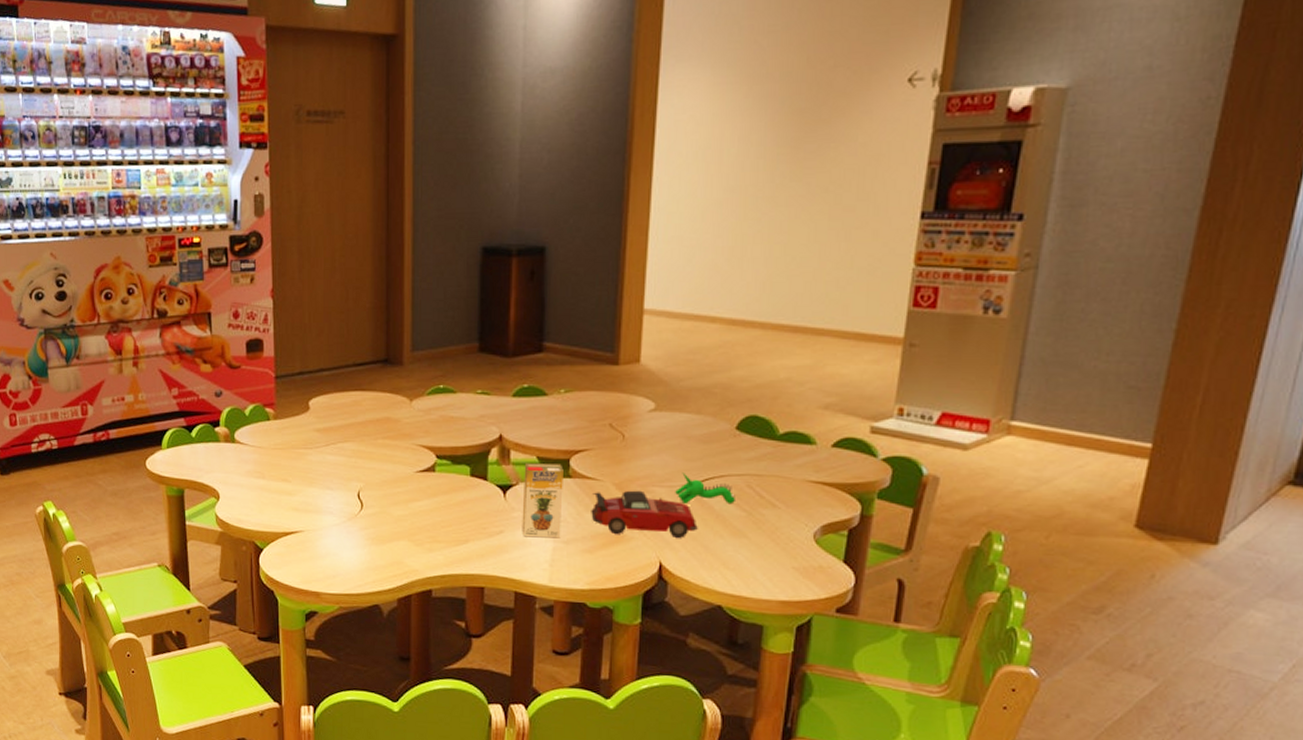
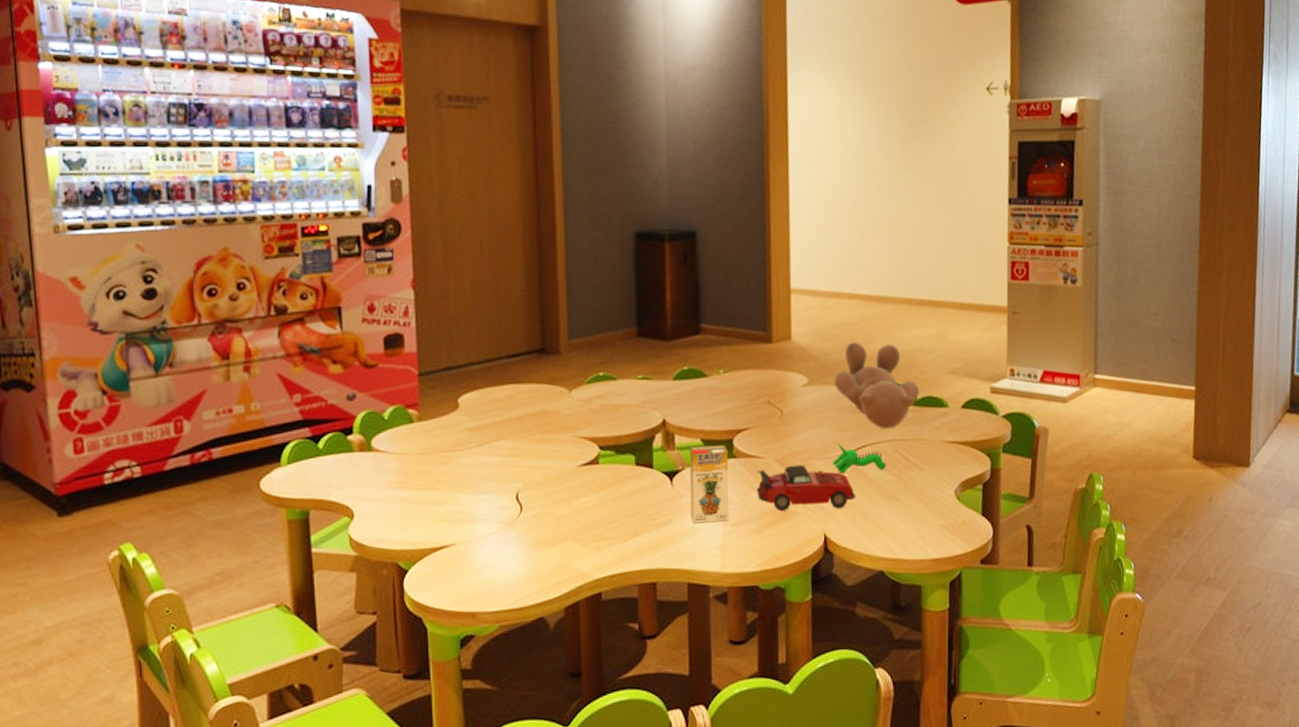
teddy bear: none [684,369,783,462] -> present [833,342,920,429]

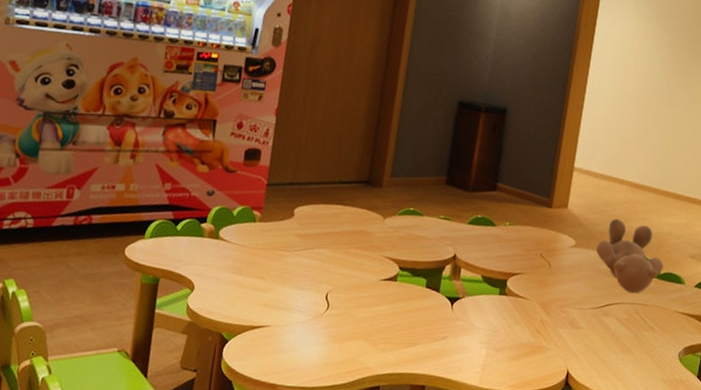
juice box: present [689,445,729,524] -> none [462,280,502,346]
toy car: present [757,464,856,511] -> none [518,309,598,351]
toy dinosaur: present [833,443,886,475] -> none [584,298,627,327]

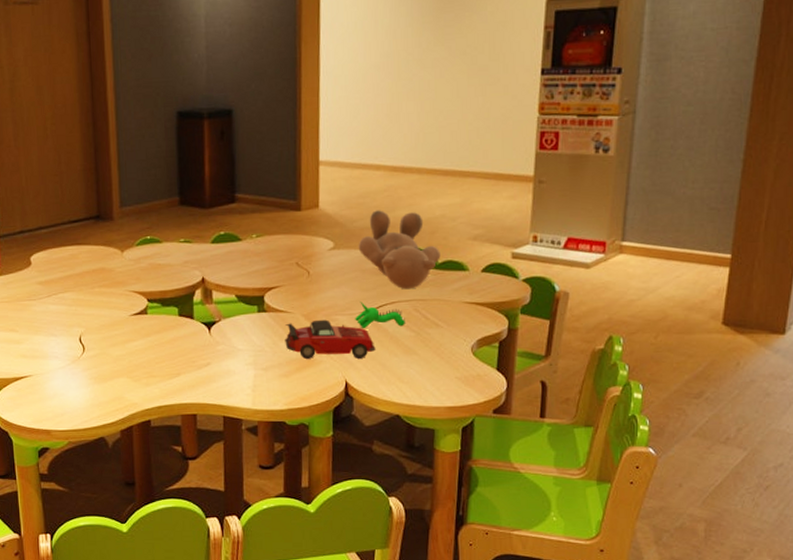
toy car: none [518,309,598,351] -> present [285,319,376,359]
toy dinosaur: none [584,298,627,327] -> present [355,301,405,329]

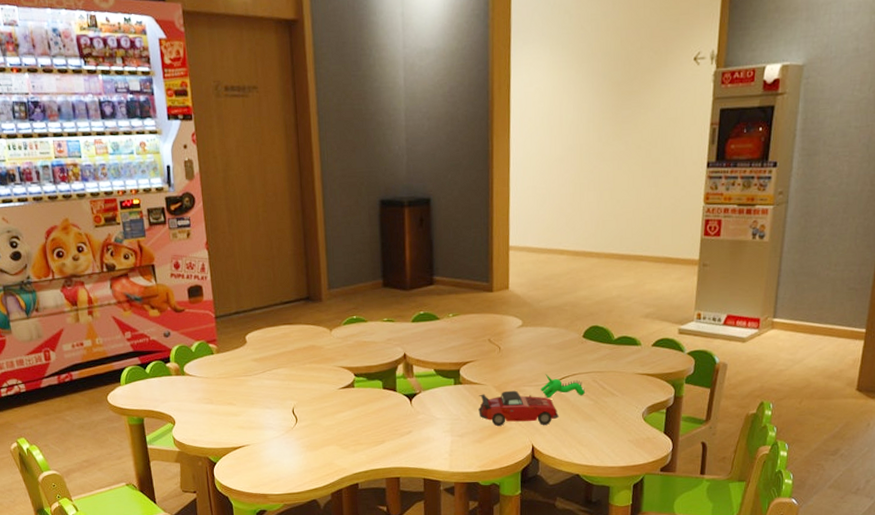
teddy bear: present [358,210,441,290] -> none [544,291,616,363]

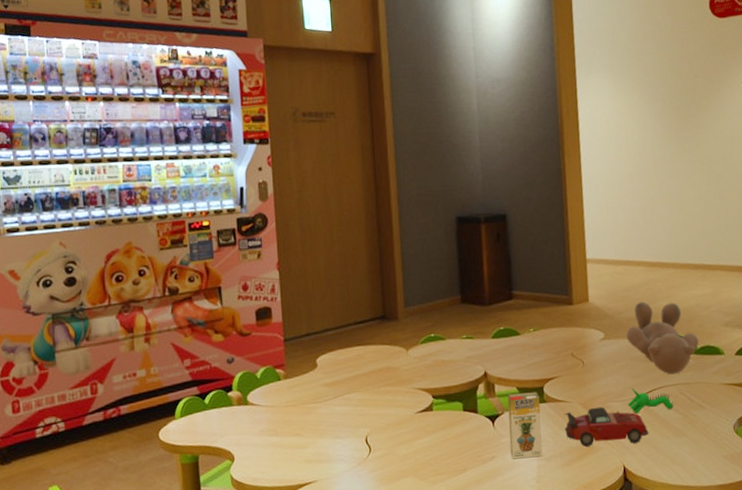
juice box: none [425,374,456,434] -> present [507,392,543,459]
teddy bear: none [544,291,616,363] -> present [626,302,699,375]

